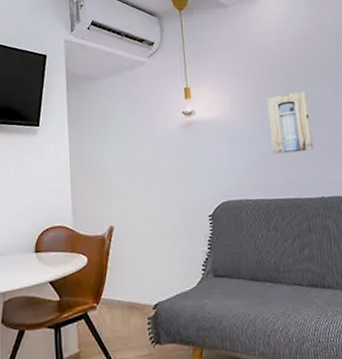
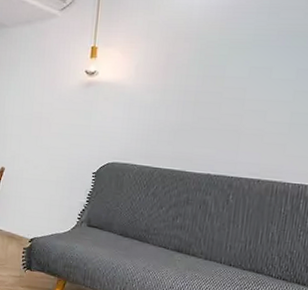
wall art: present [266,91,314,154] -> none [168,65,219,128]

